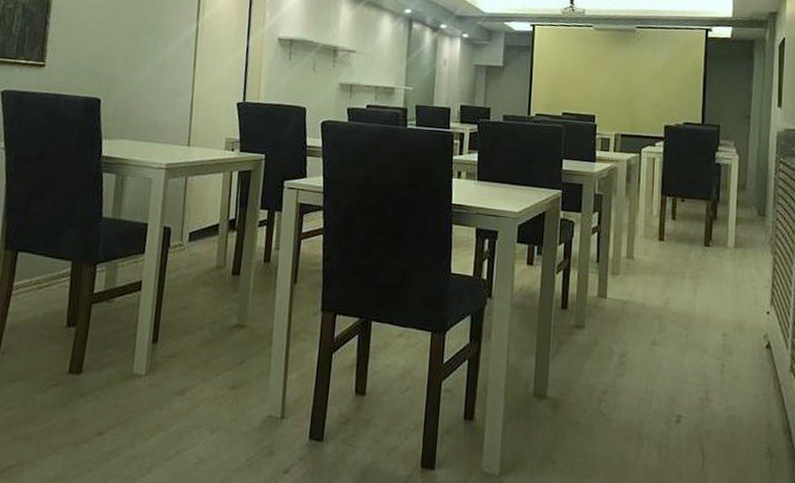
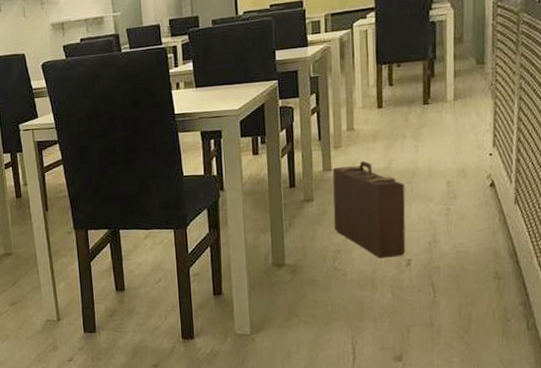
briefcase: none [603,294,681,410] -> present [332,160,406,259]

